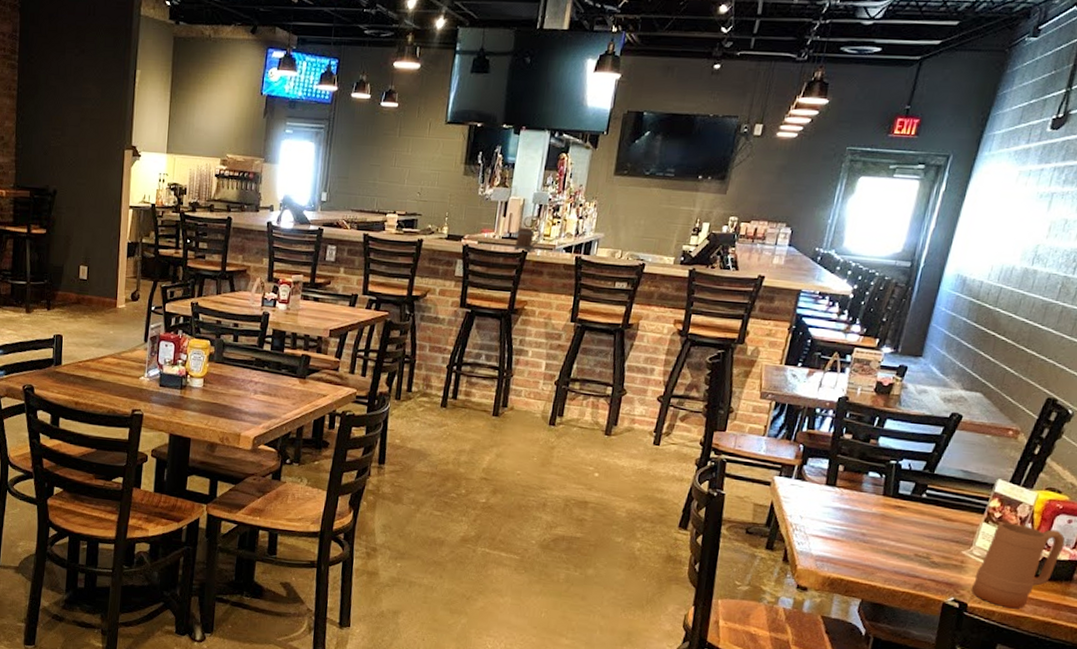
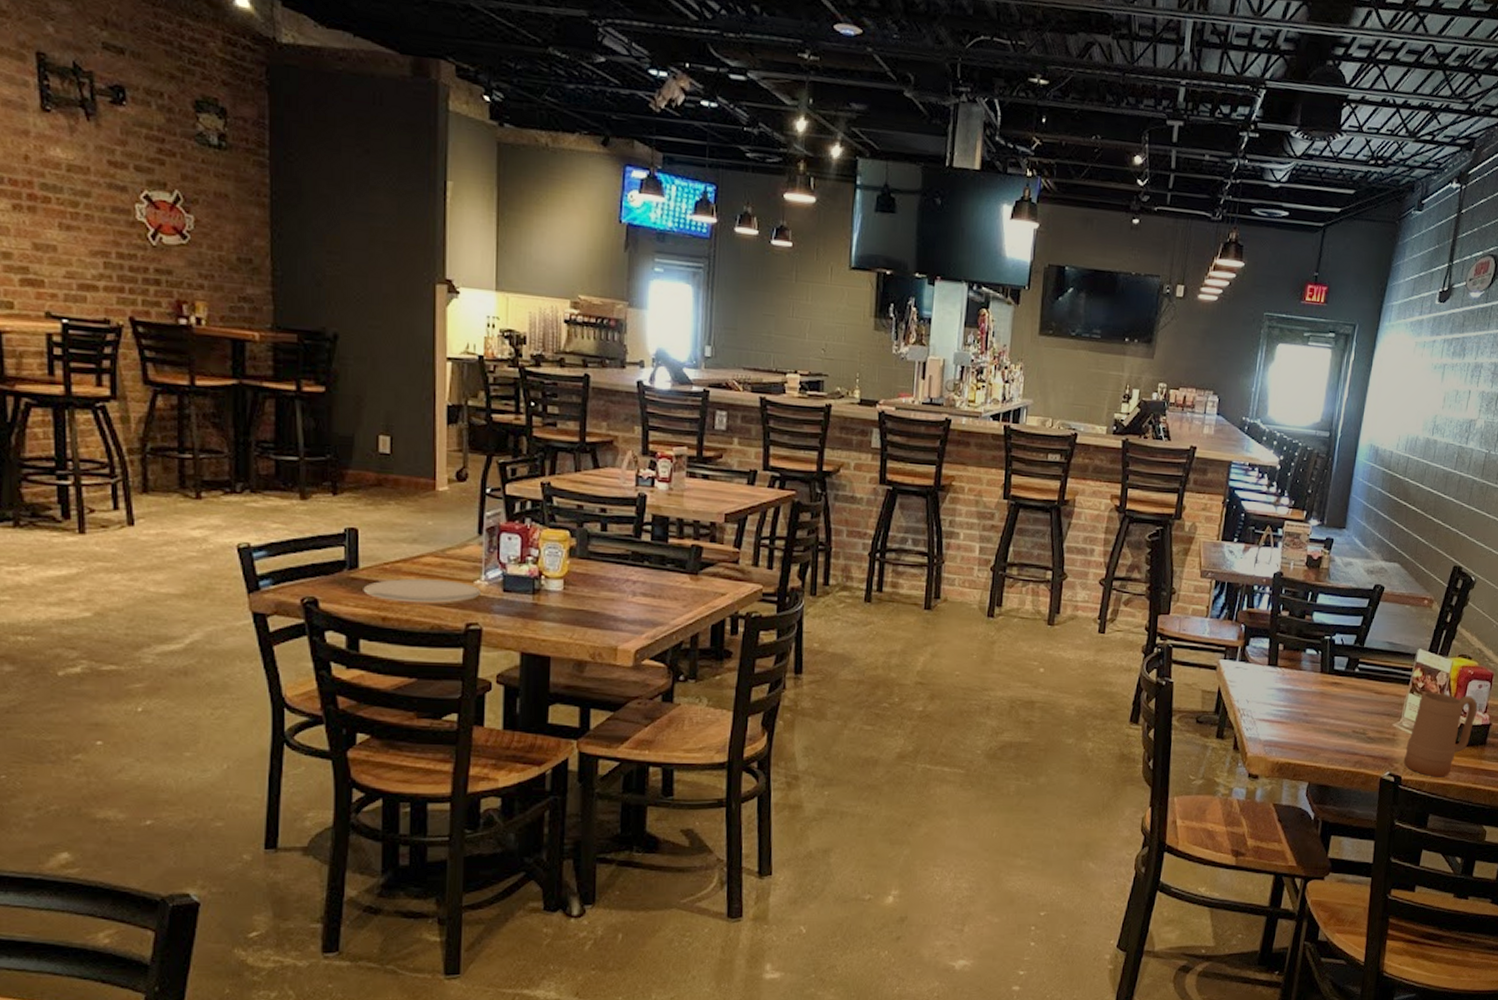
plate: none [64,373,144,395] -> present [363,578,480,606]
beer mug: present [513,227,542,252] -> none [936,391,966,420]

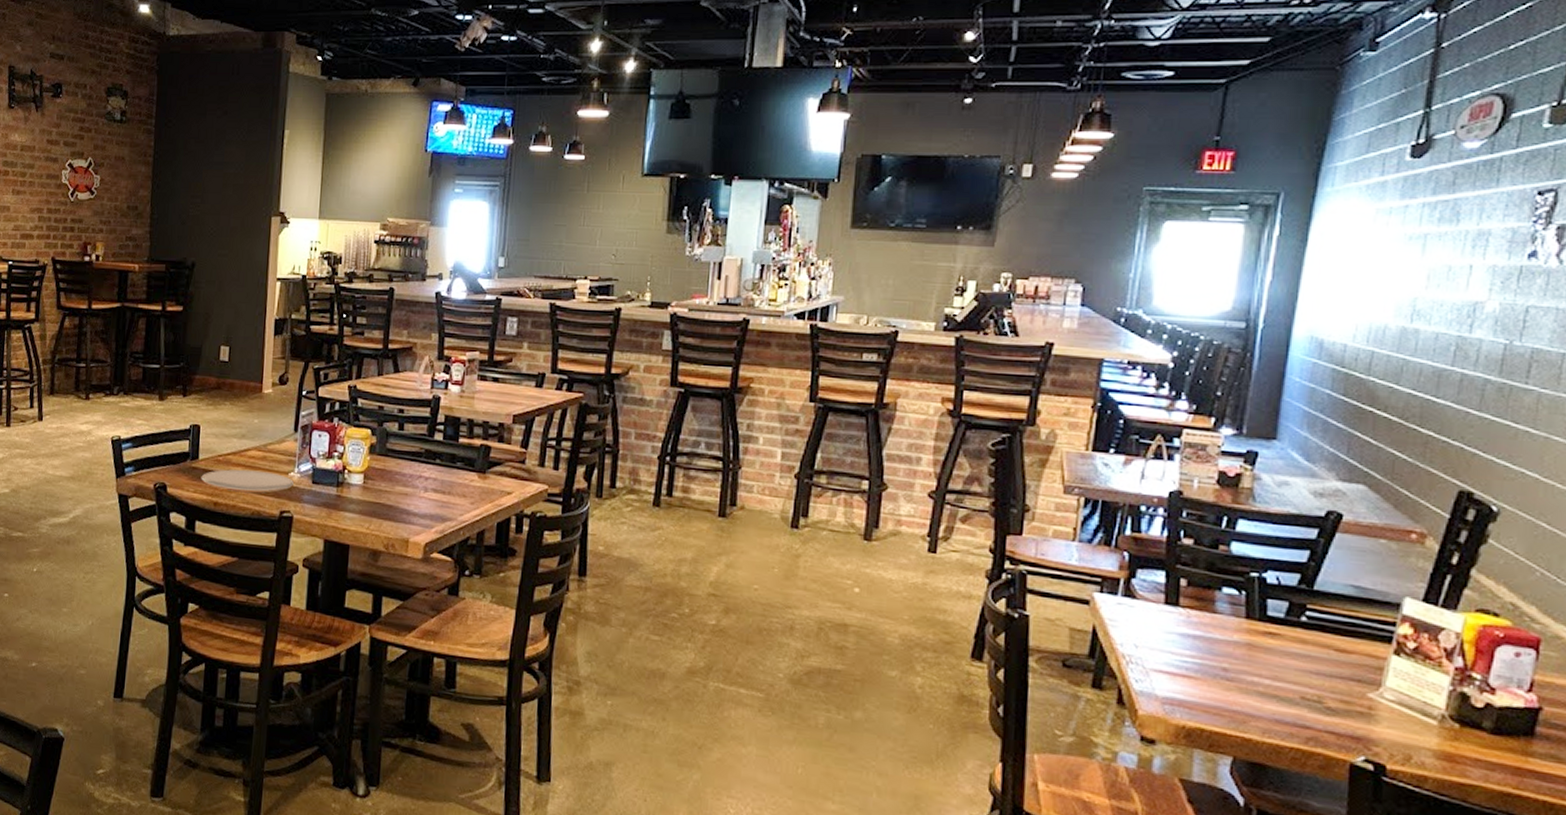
beer mug: present [1403,691,1478,776] -> none [1388,655,1515,773]

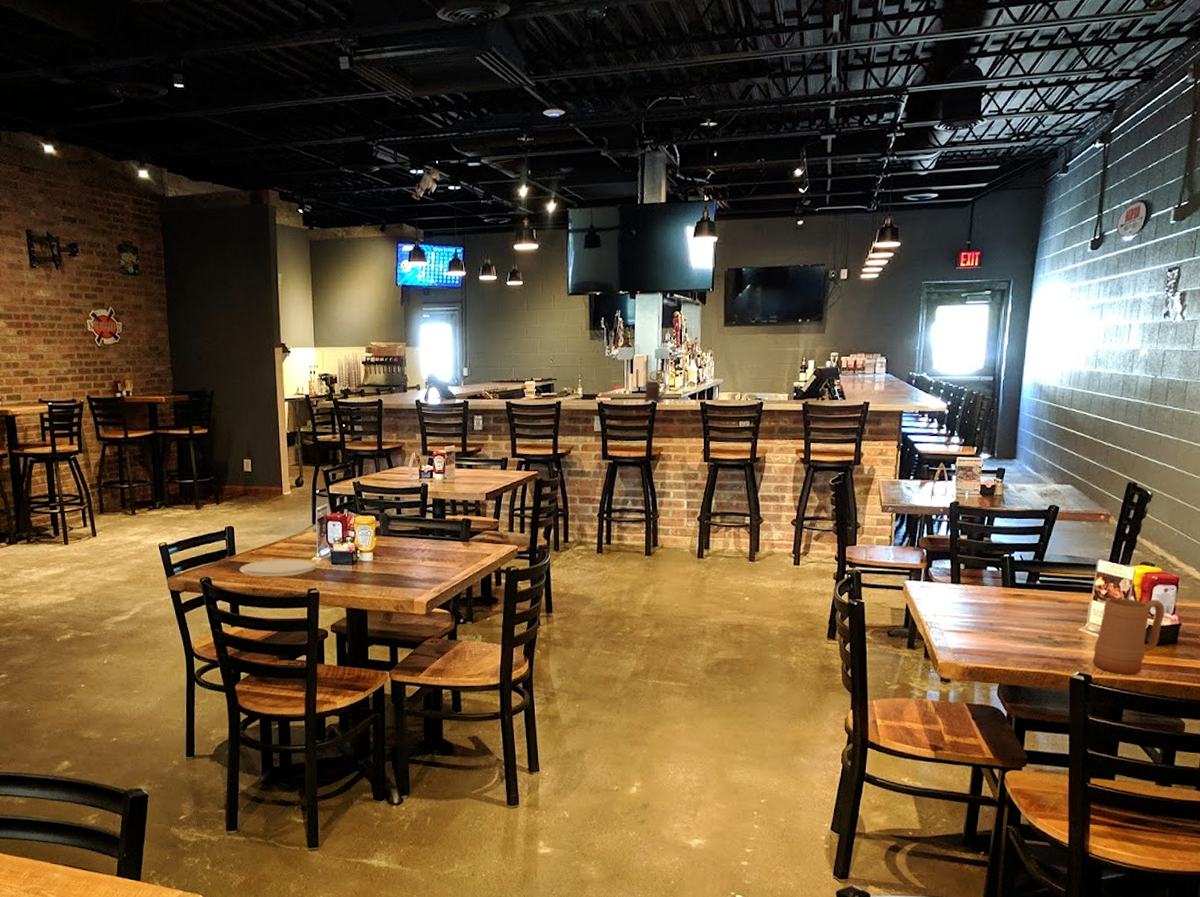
beer mug: none [732,291,766,320] -> present [644,380,667,403]
beer mug: none [1388,655,1515,773] -> present [1092,598,1165,674]

